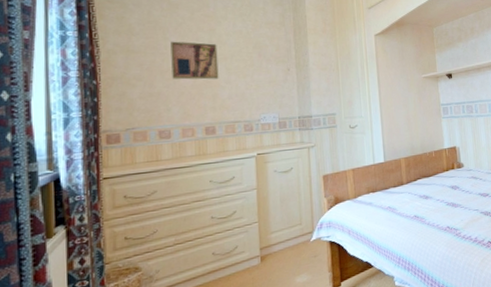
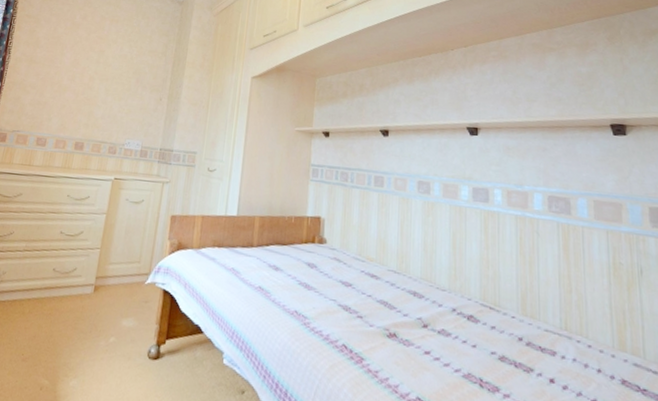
wall art: present [170,41,219,80] -> none [59,57,103,98]

